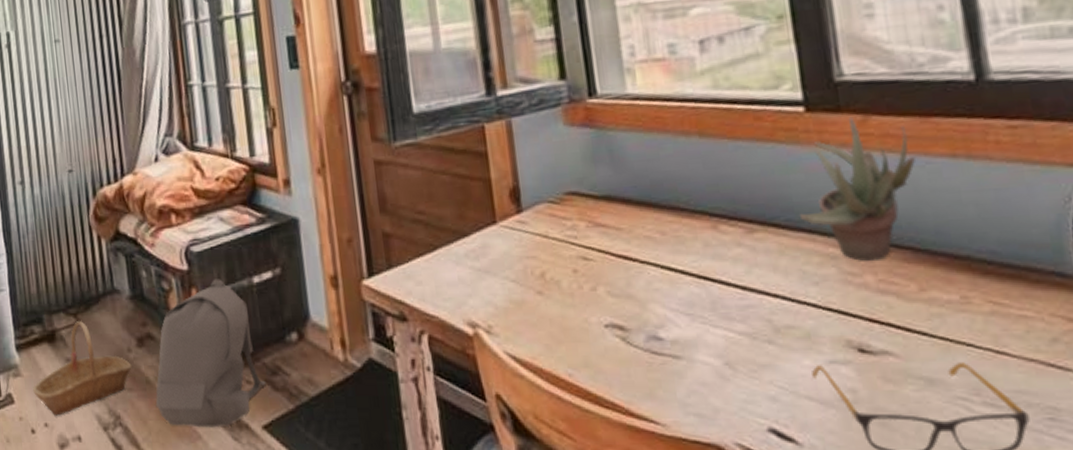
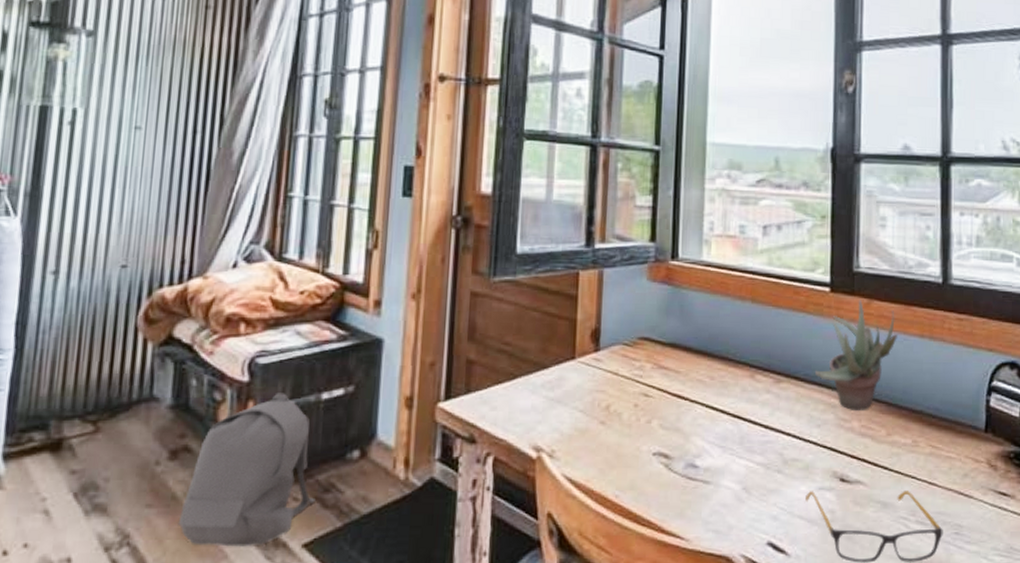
basket: present [32,321,133,416] -> none [15,429,158,535]

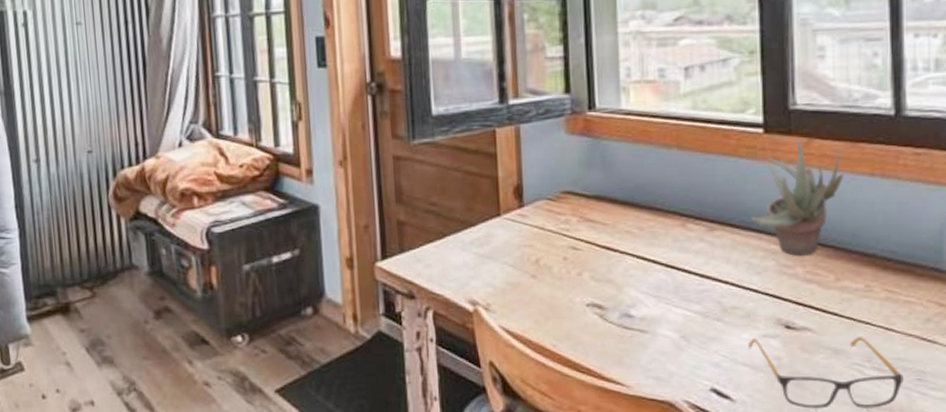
backpack: present [178,393,317,547] -> none [171,258,282,392]

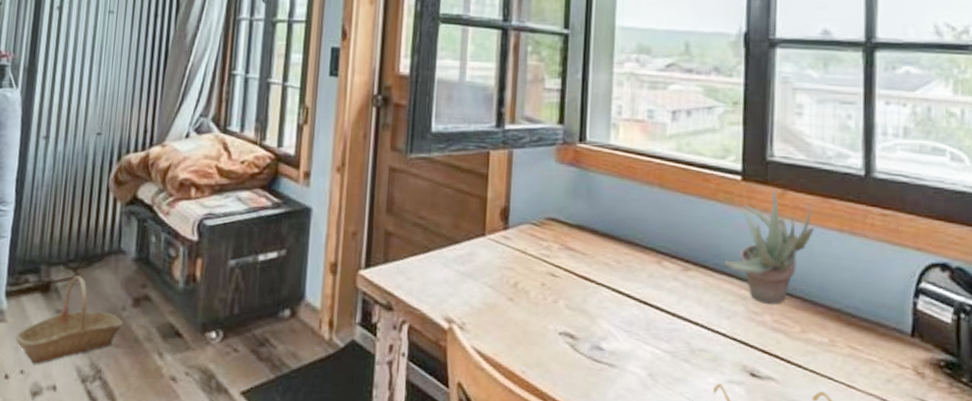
basket: none [44,294,150,382] -> present [14,275,124,364]

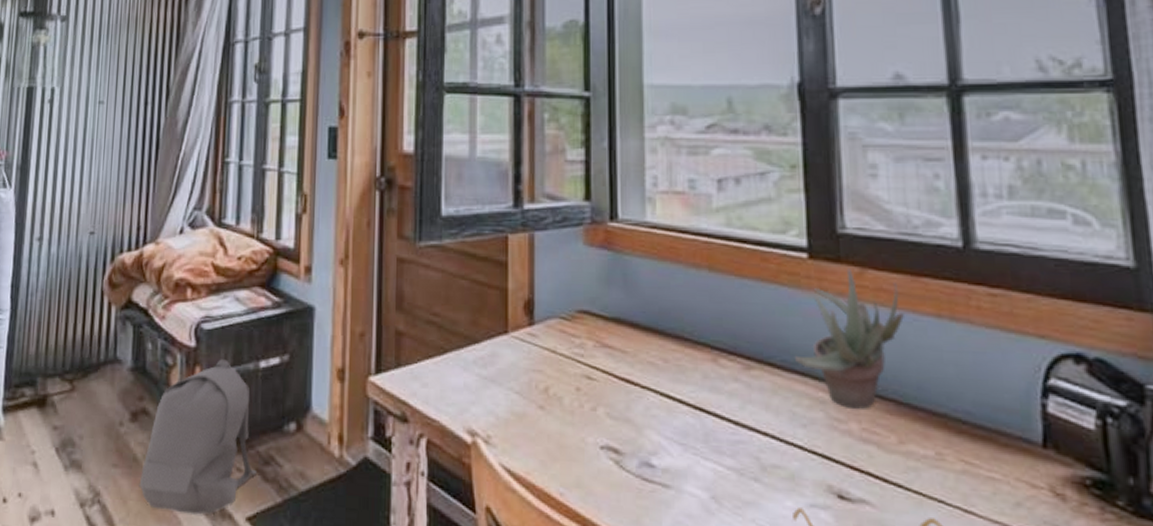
basket: present [14,275,124,364] -> none [11,388,122,486]
backpack: none [139,252,253,389] -> present [139,359,258,515]

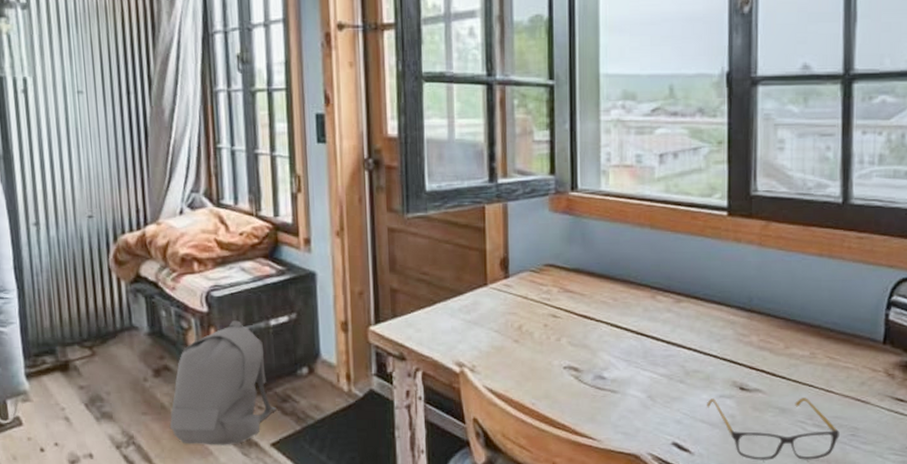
succulent plant: present [794,268,904,409] -> none [713,222,796,326]

